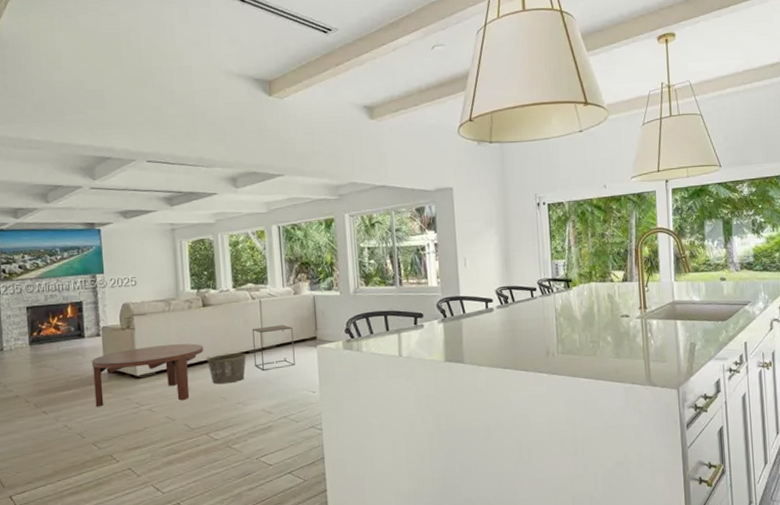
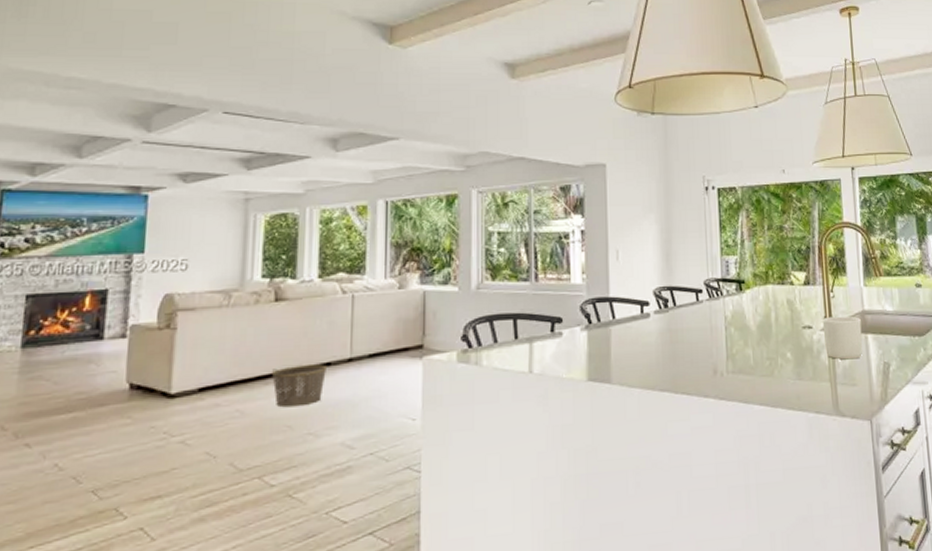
coffee table: present [91,343,204,407] -> none [104,350,270,438]
side table: present [251,324,295,370] -> none [336,328,393,389]
mug: none [638,306,673,342] -> present [822,316,863,360]

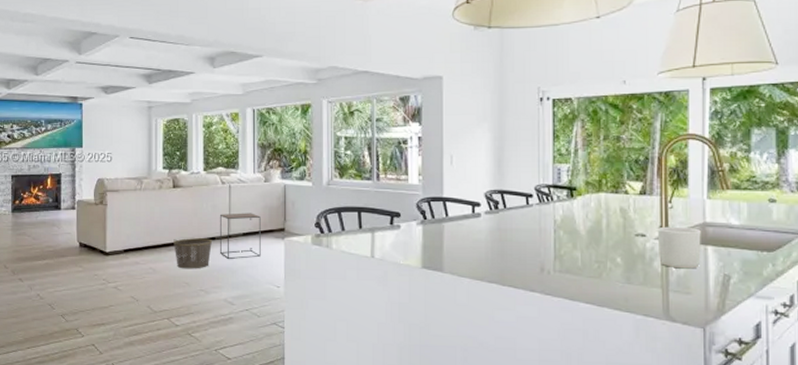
side table: none [336,328,393,389] -> present [219,213,261,259]

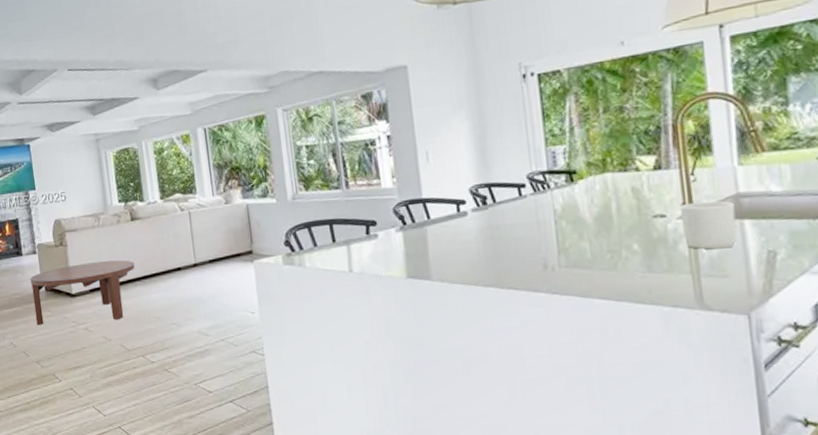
coffee table: none [65,224,171,282] -> present [30,260,135,326]
basket: present [173,238,213,269] -> none [138,269,179,304]
side table: present [219,213,261,259] -> none [182,238,231,289]

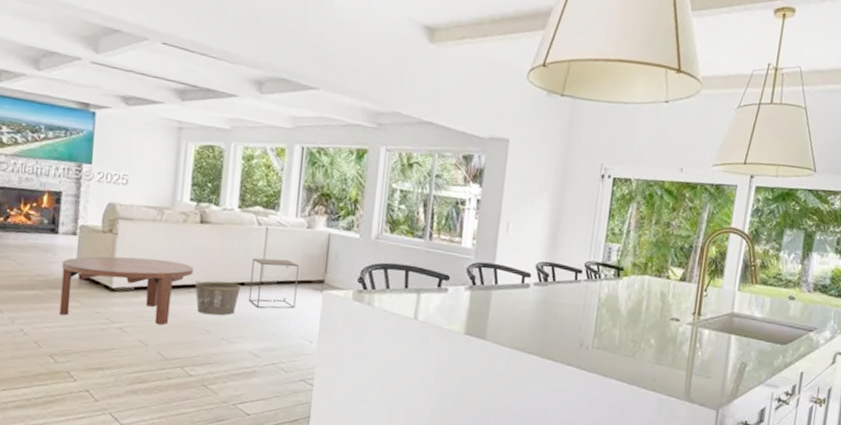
basket: none [138,269,179,304] -> present [195,280,242,316]
side table: none [182,238,231,289] -> present [248,258,299,309]
mug: present [679,201,737,250] -> none [688,313,728,355]

